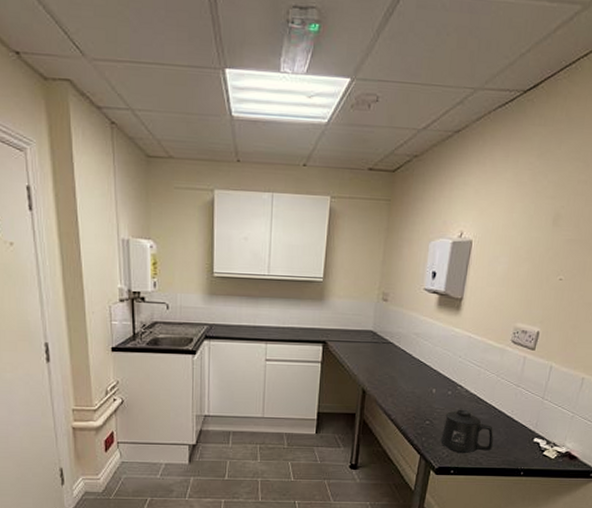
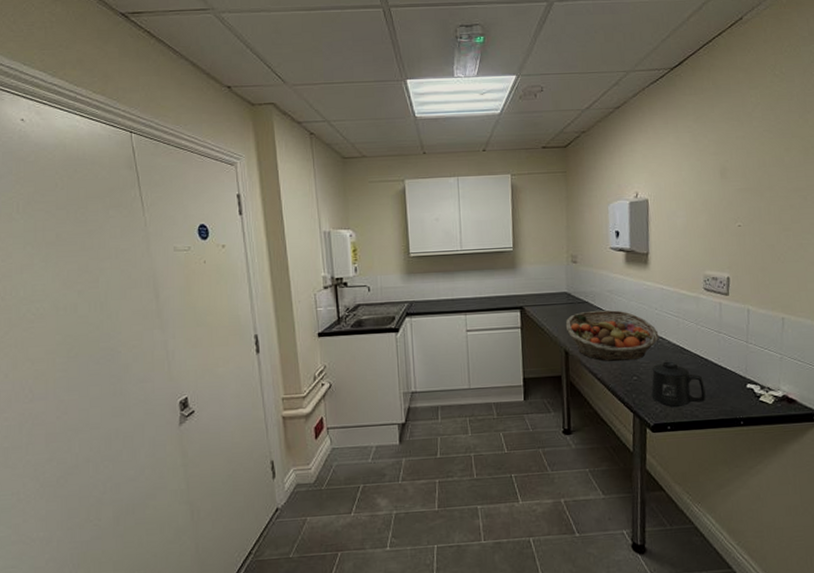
fruit basket: none [367,352,458,405] -> present [566,309,659,362]

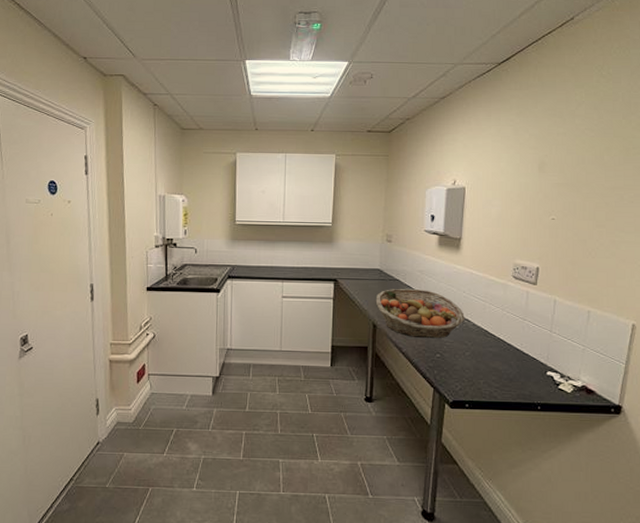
mug: present [650,361,706,408] -> none [451,342,506,387]

